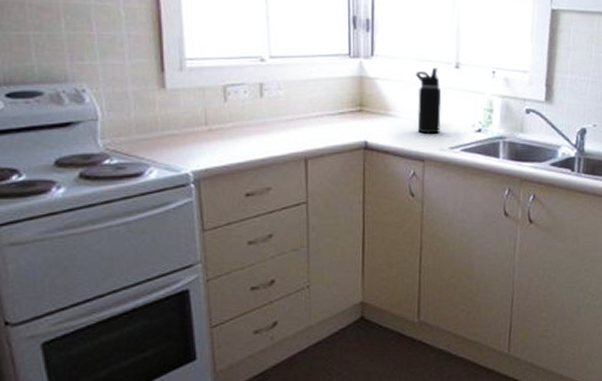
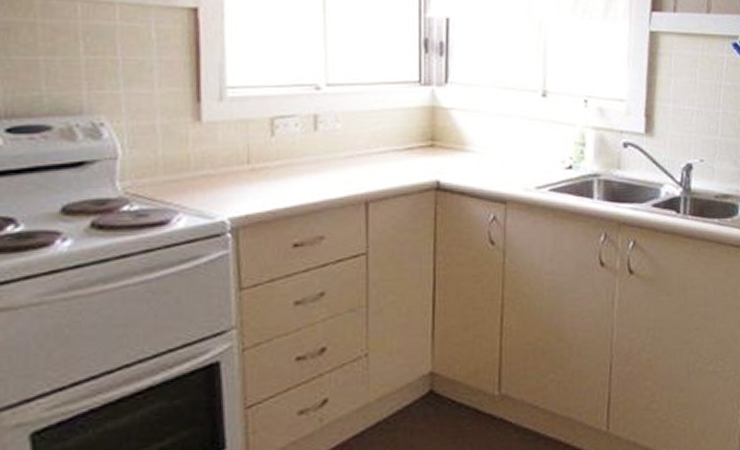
water bottle: present [416,68,442,134] -> none [497,96,527,171]

